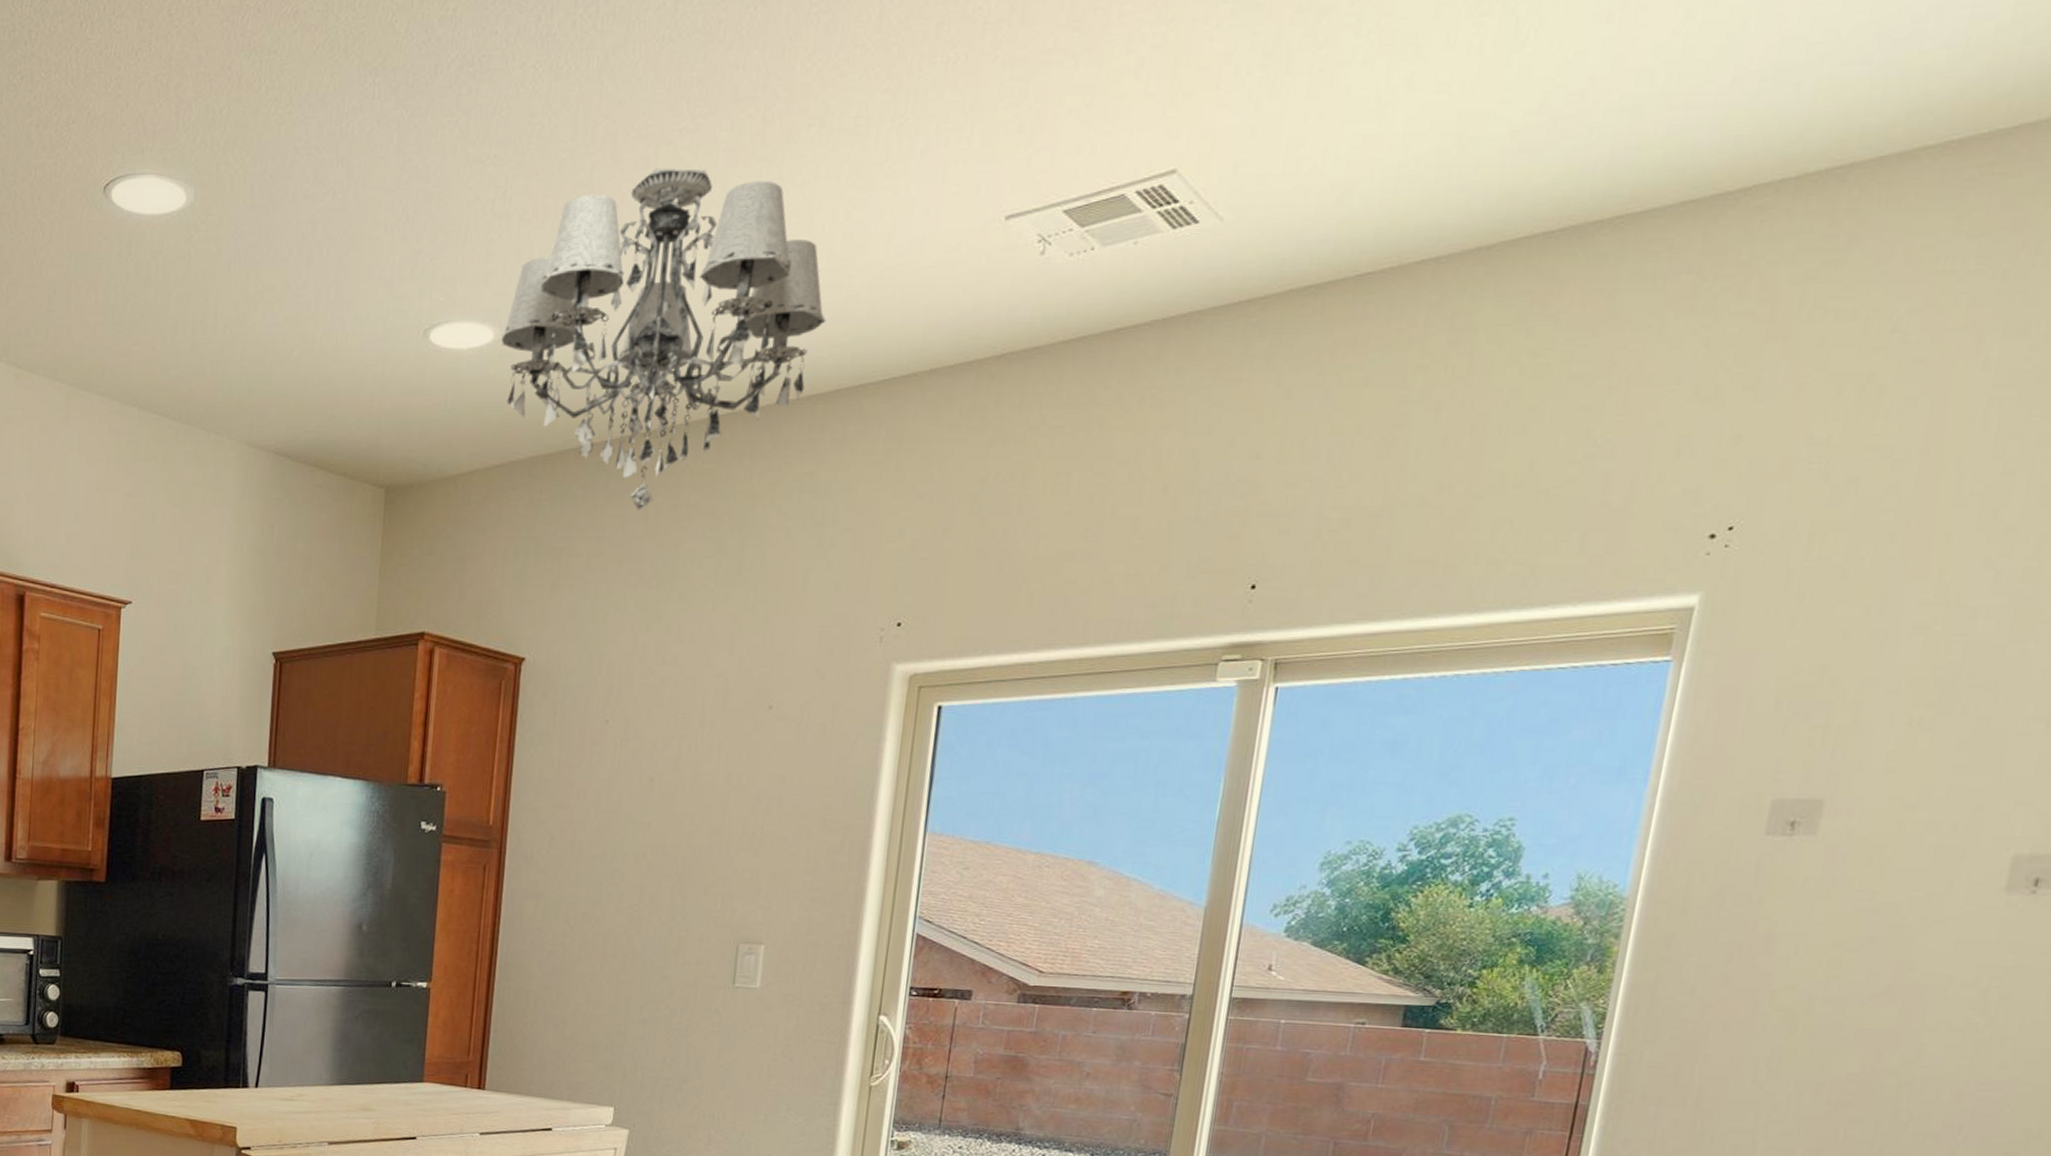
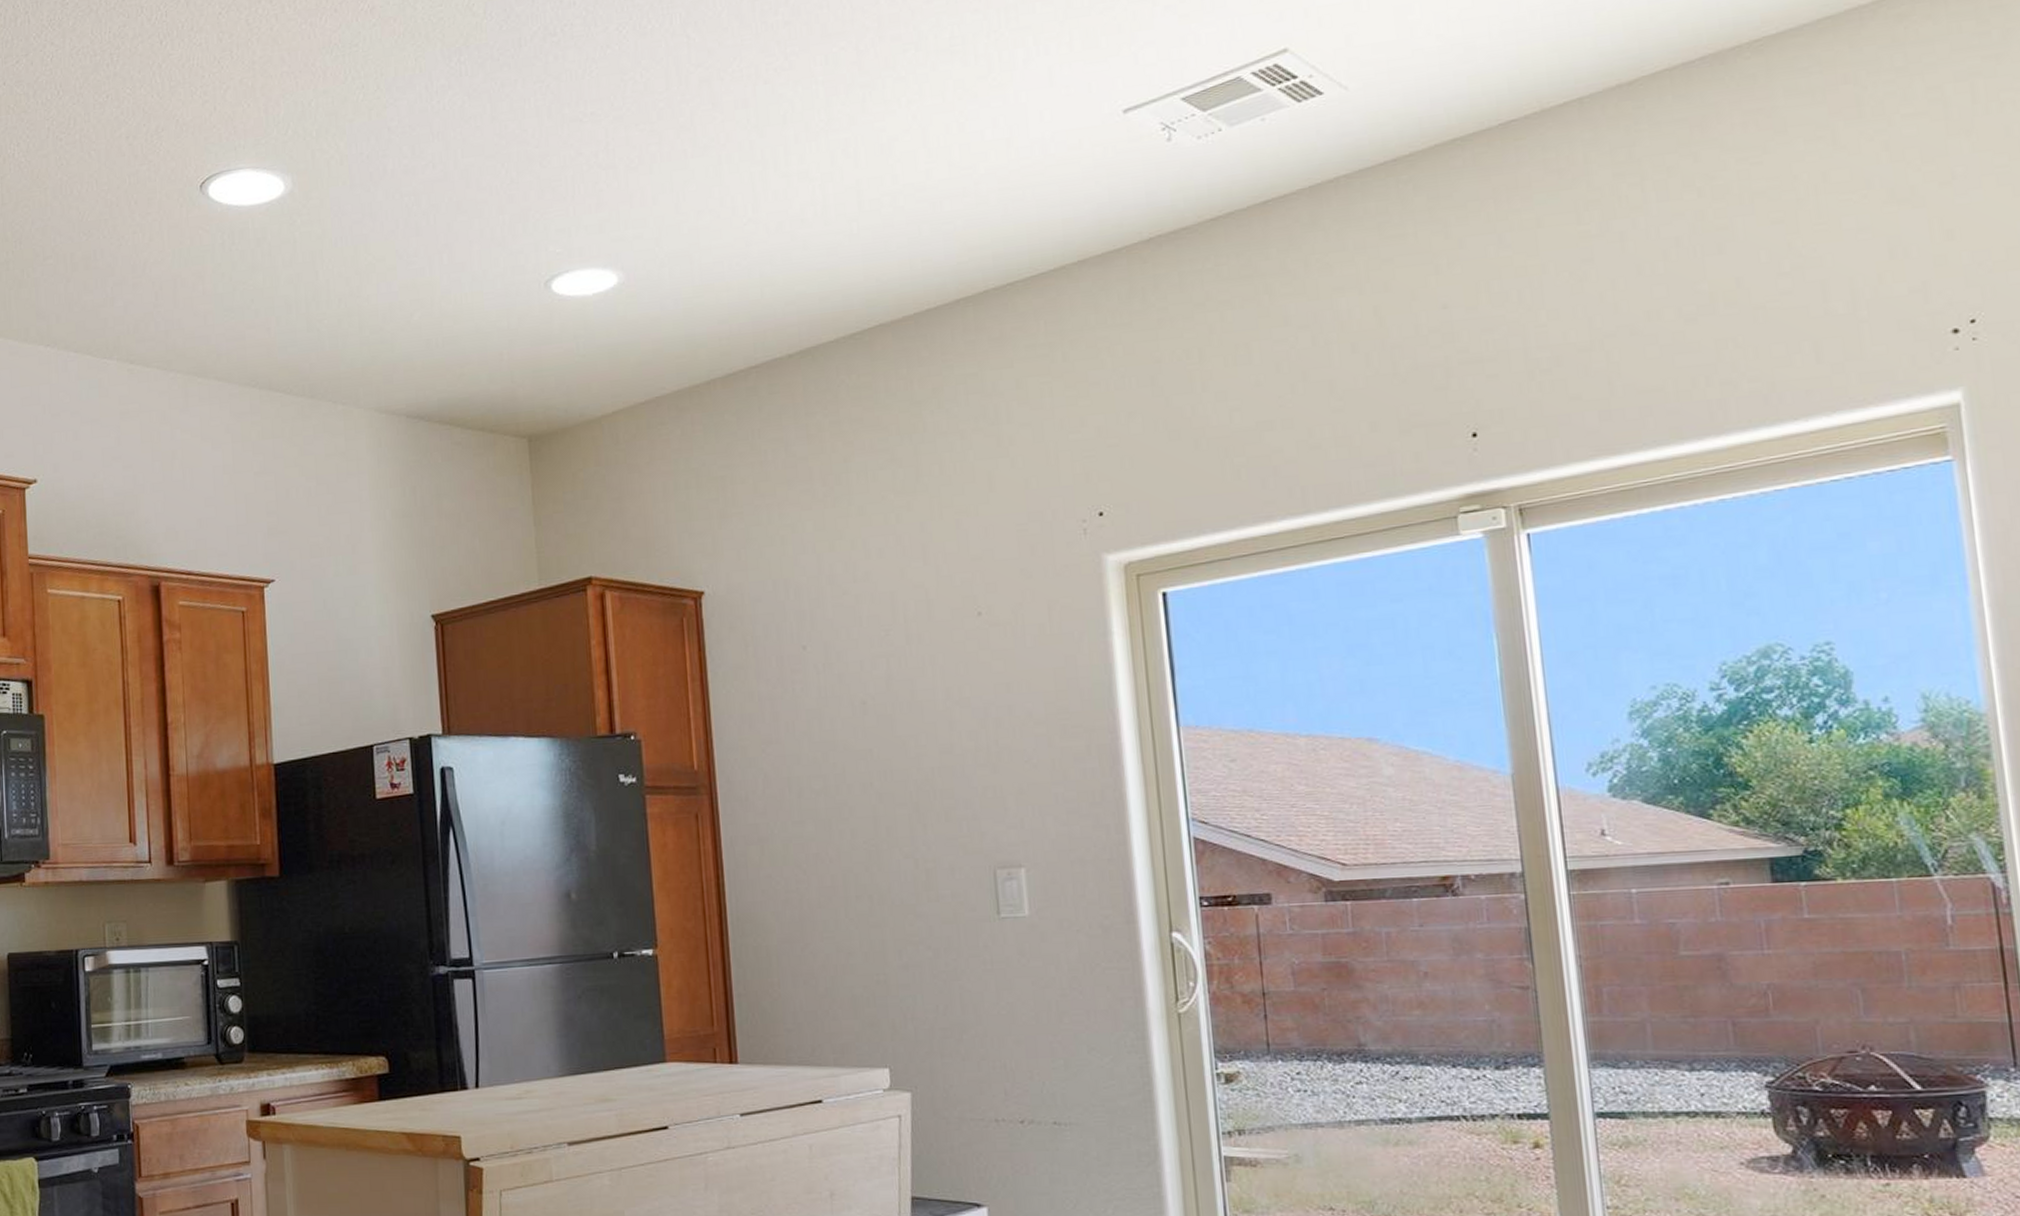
chandelier: present [501,168,826,511] -> none [625,101,960,431]

